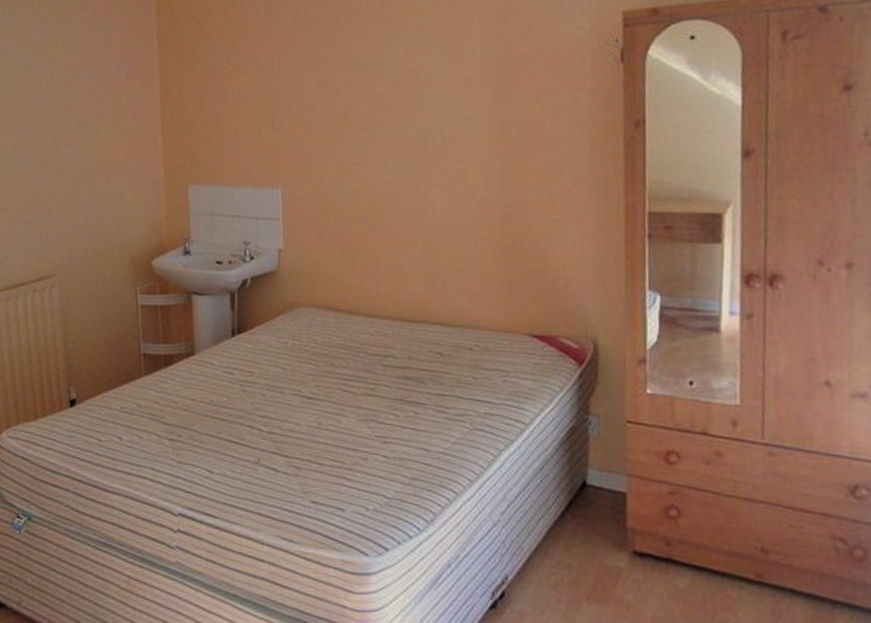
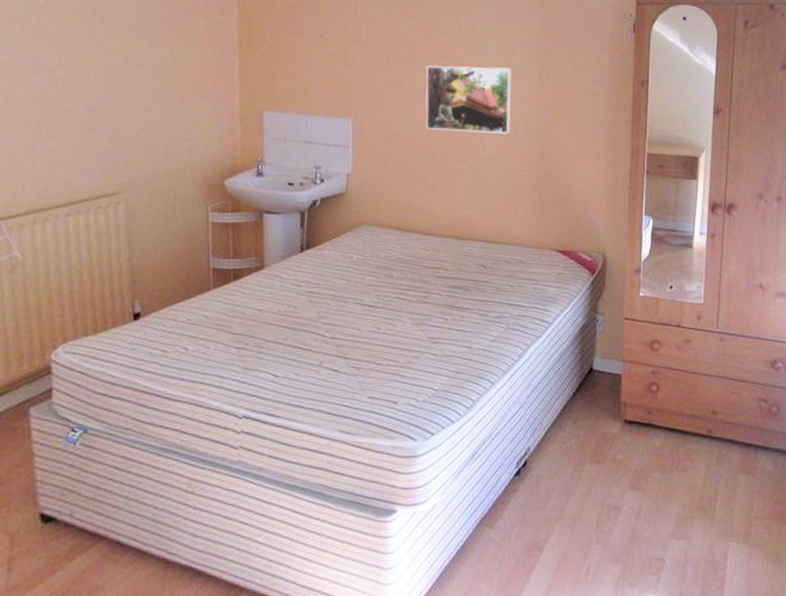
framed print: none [362,118,467,197] -> present [426,65,512,134]

